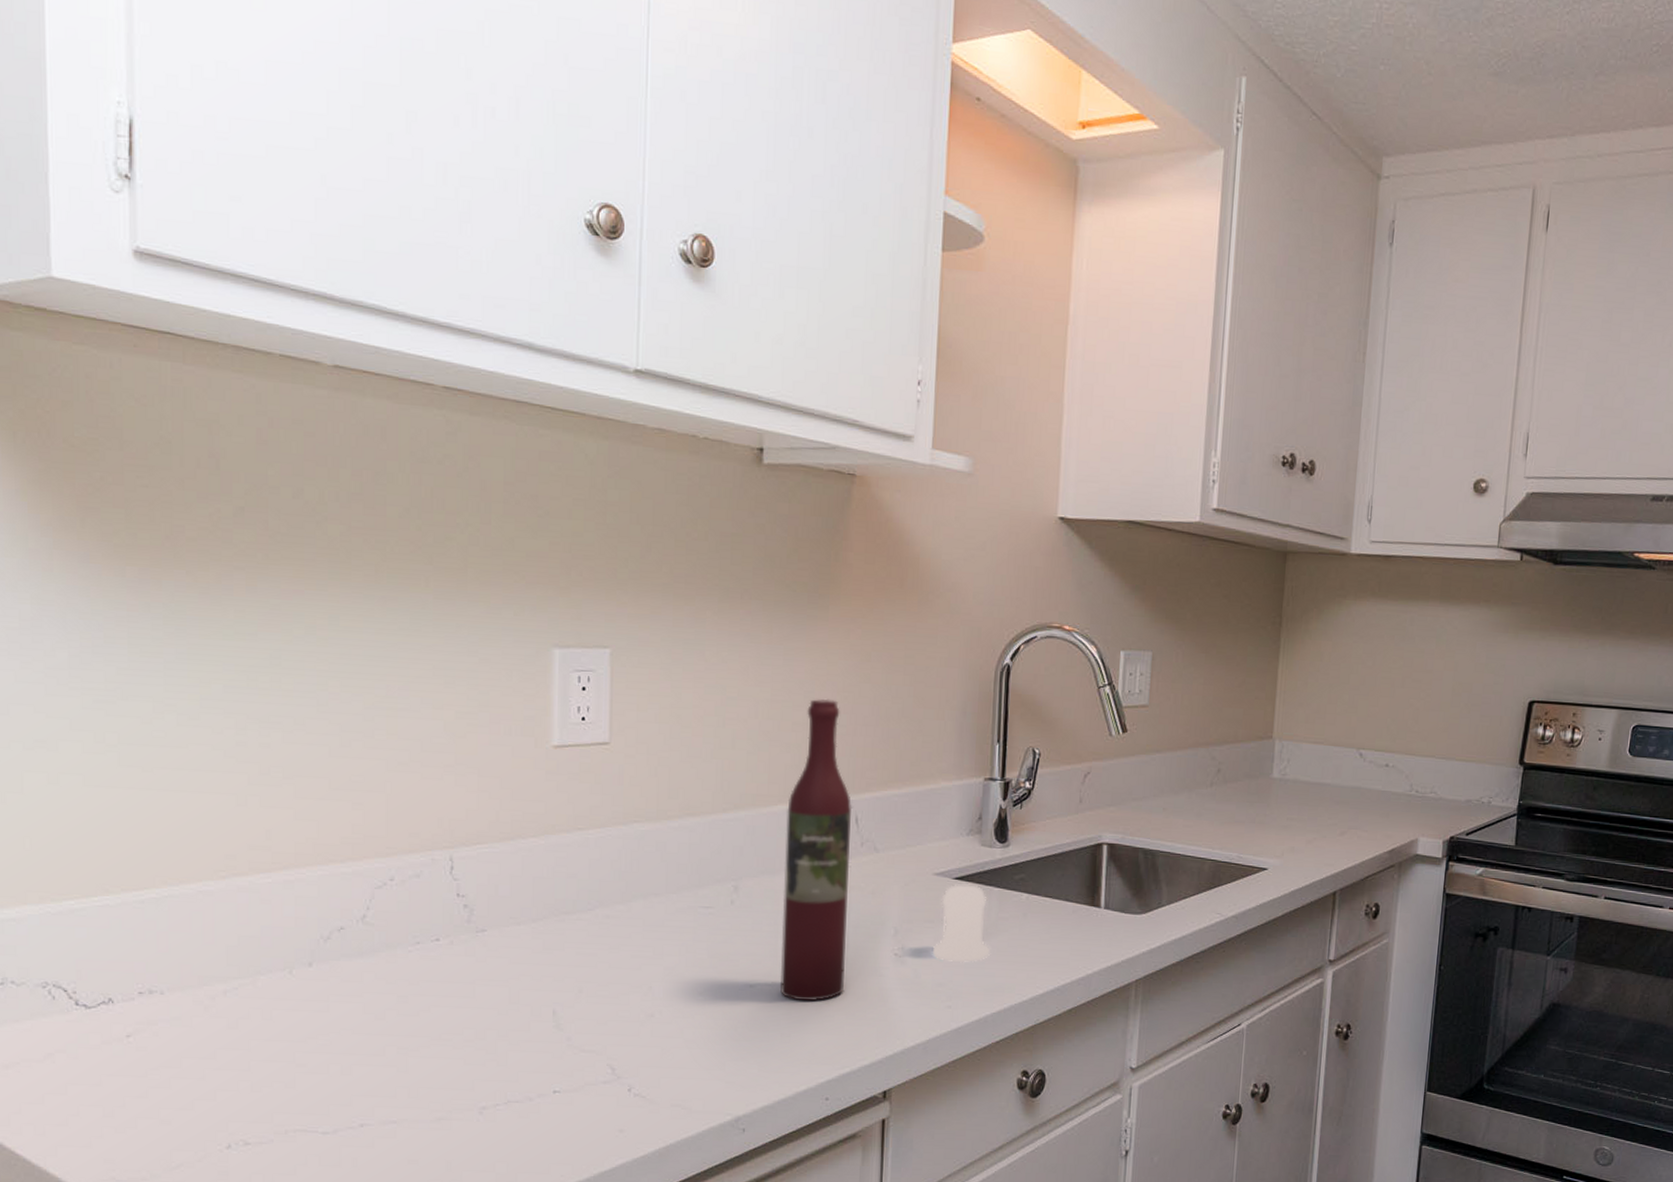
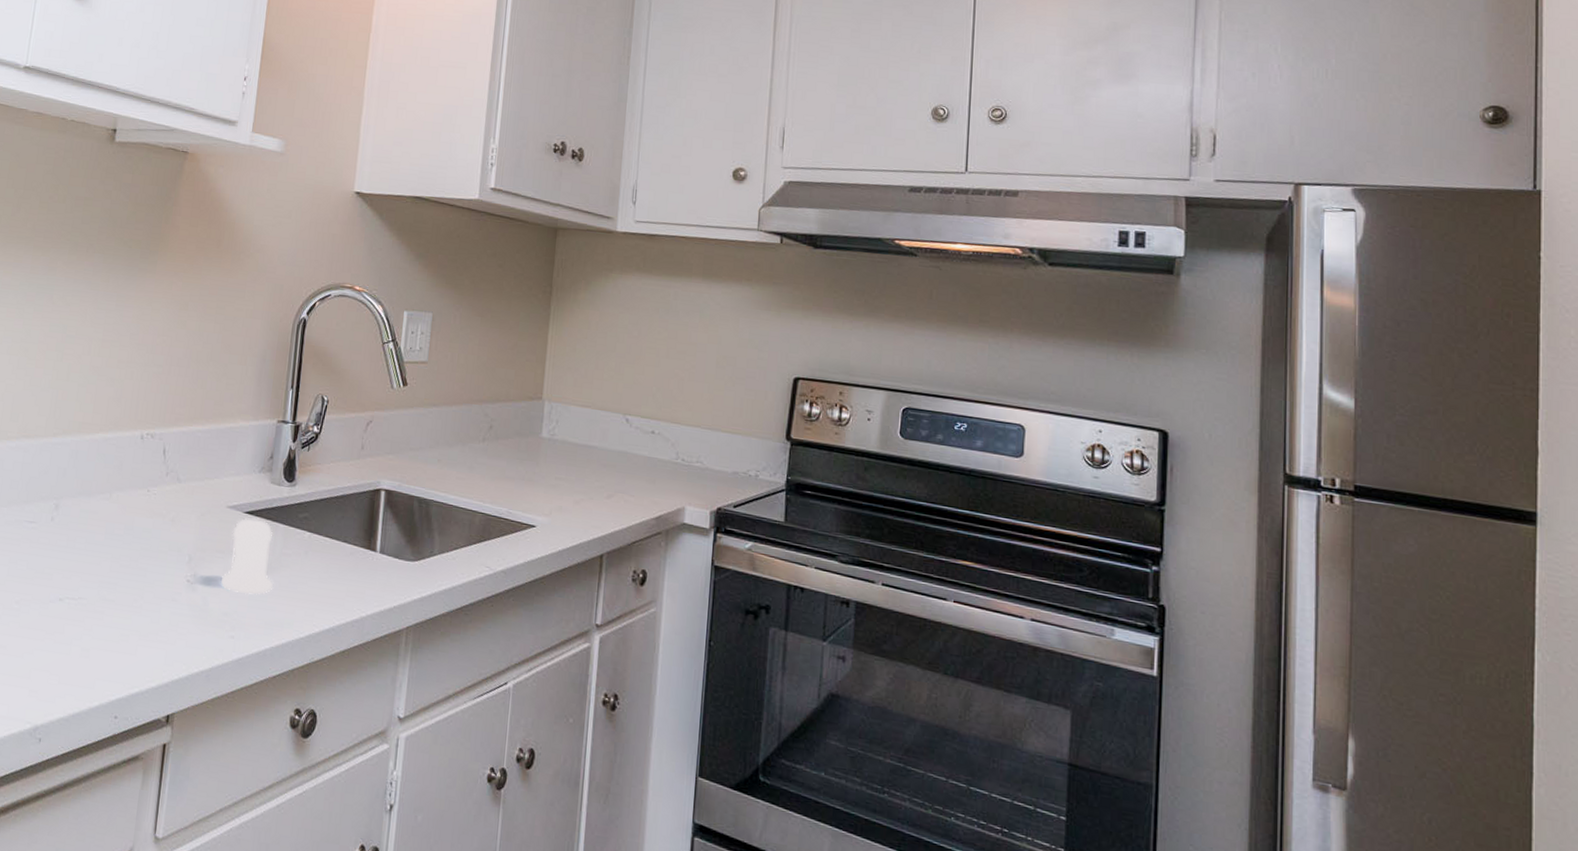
wine bottle: present [780,698,853,1001] -> none [85,341,162,619]

